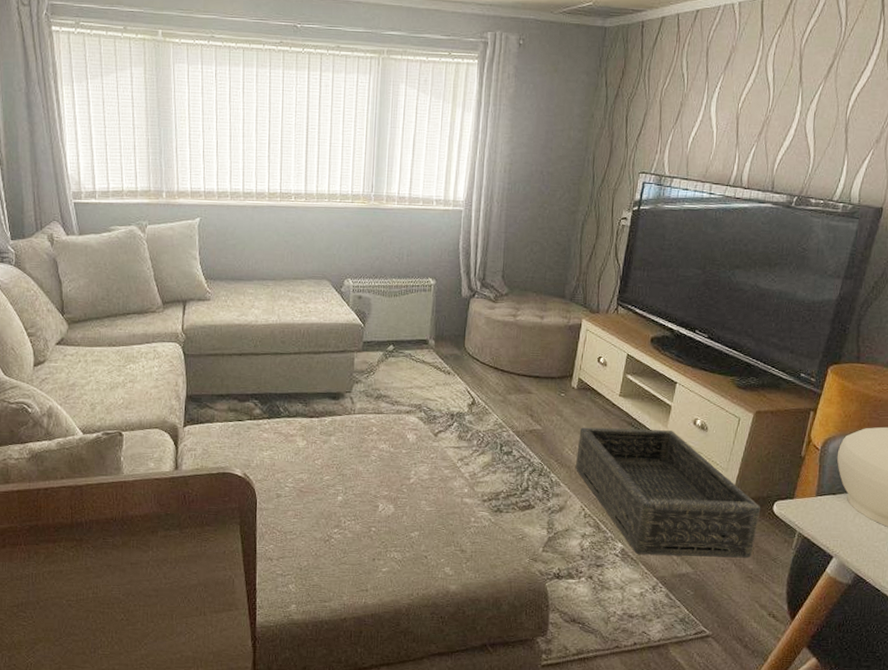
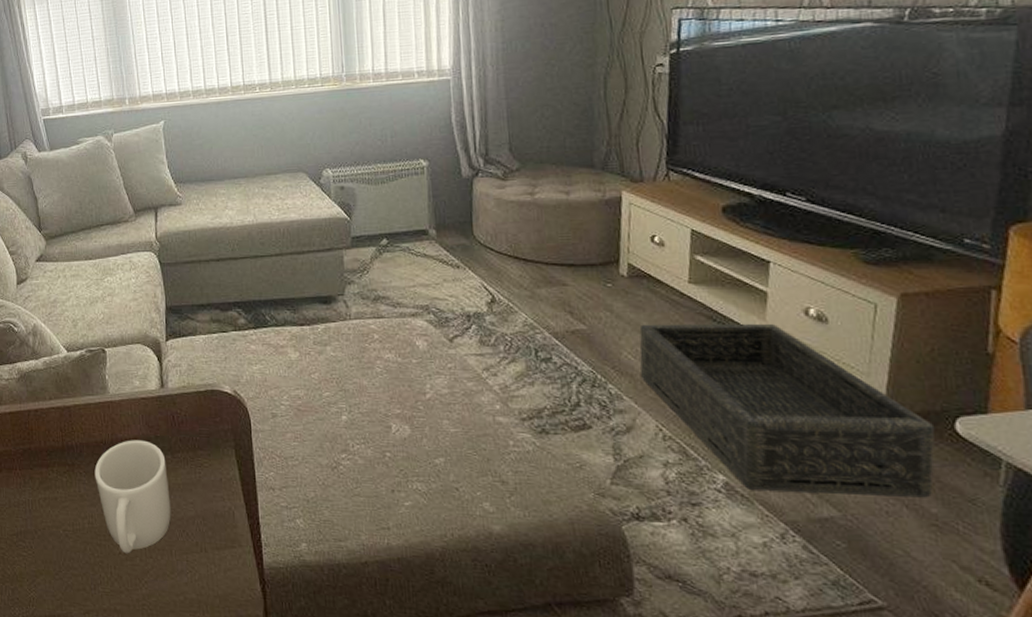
mug: none [102,517,176,620] -> present [94,440,172,554]

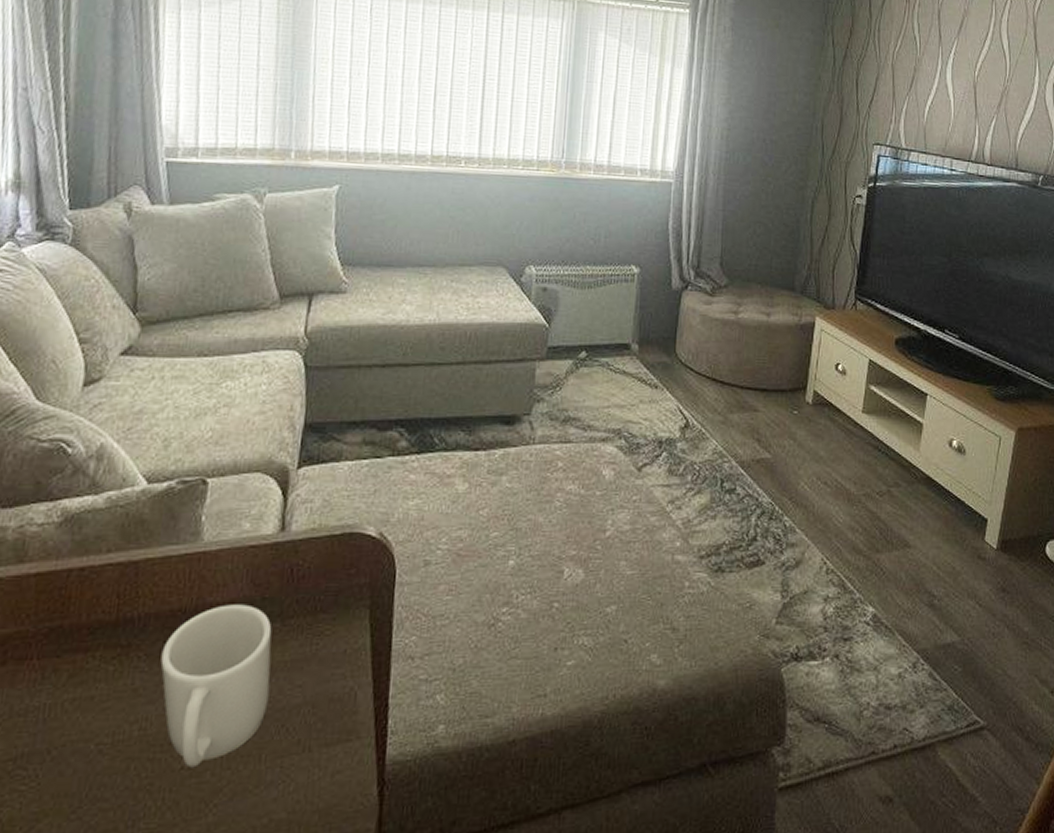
basket: present [639,324,936,498] -> none [813,453,1032,620]

